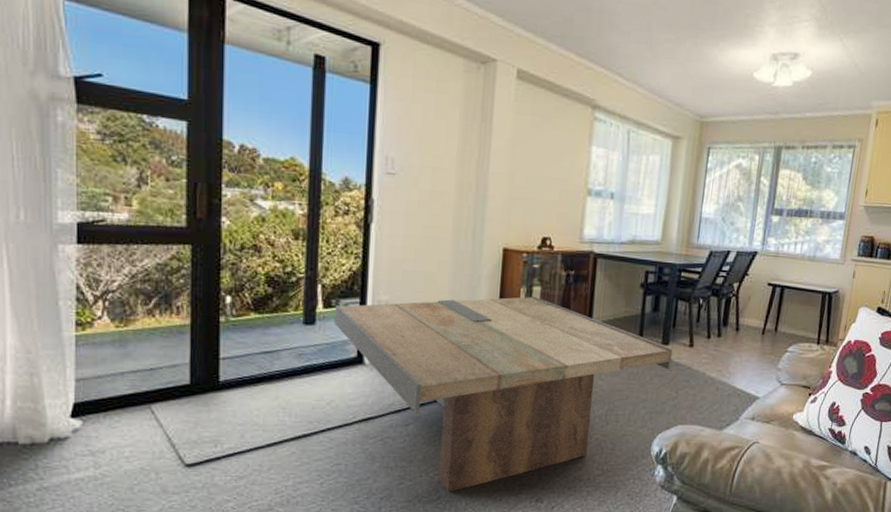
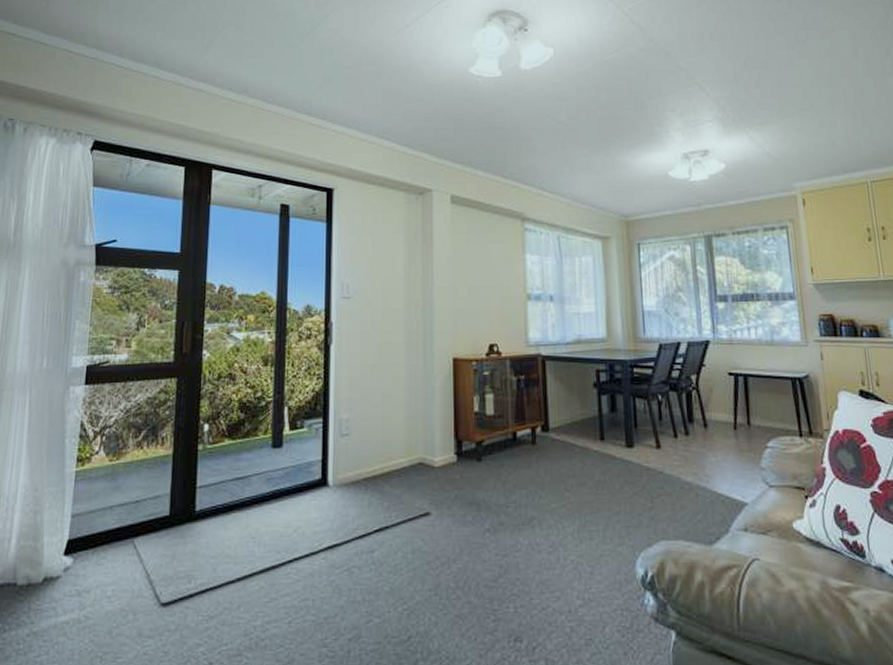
coffee table: present [334,296,673,492] -> none [300,404,640,631]

